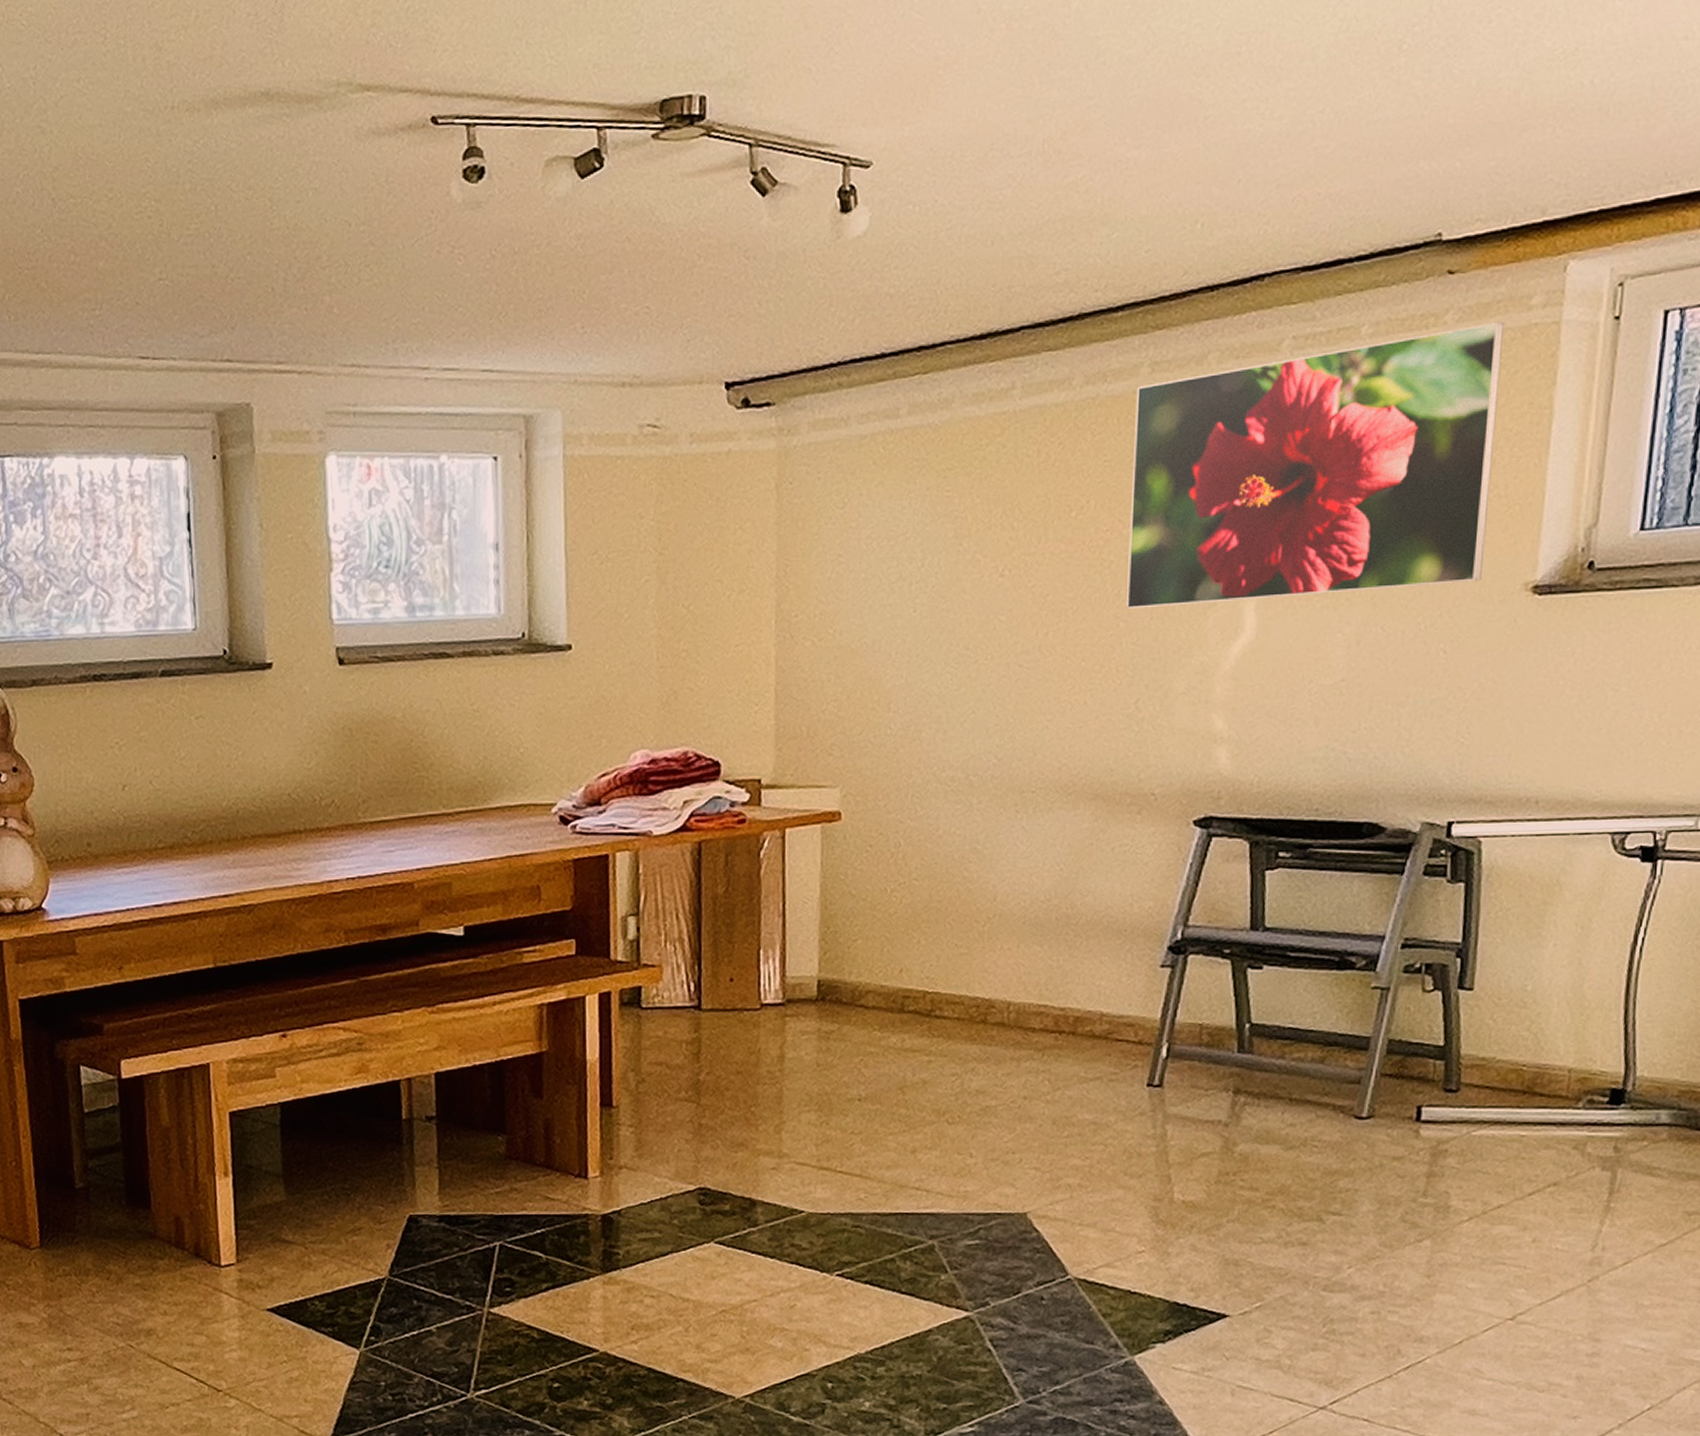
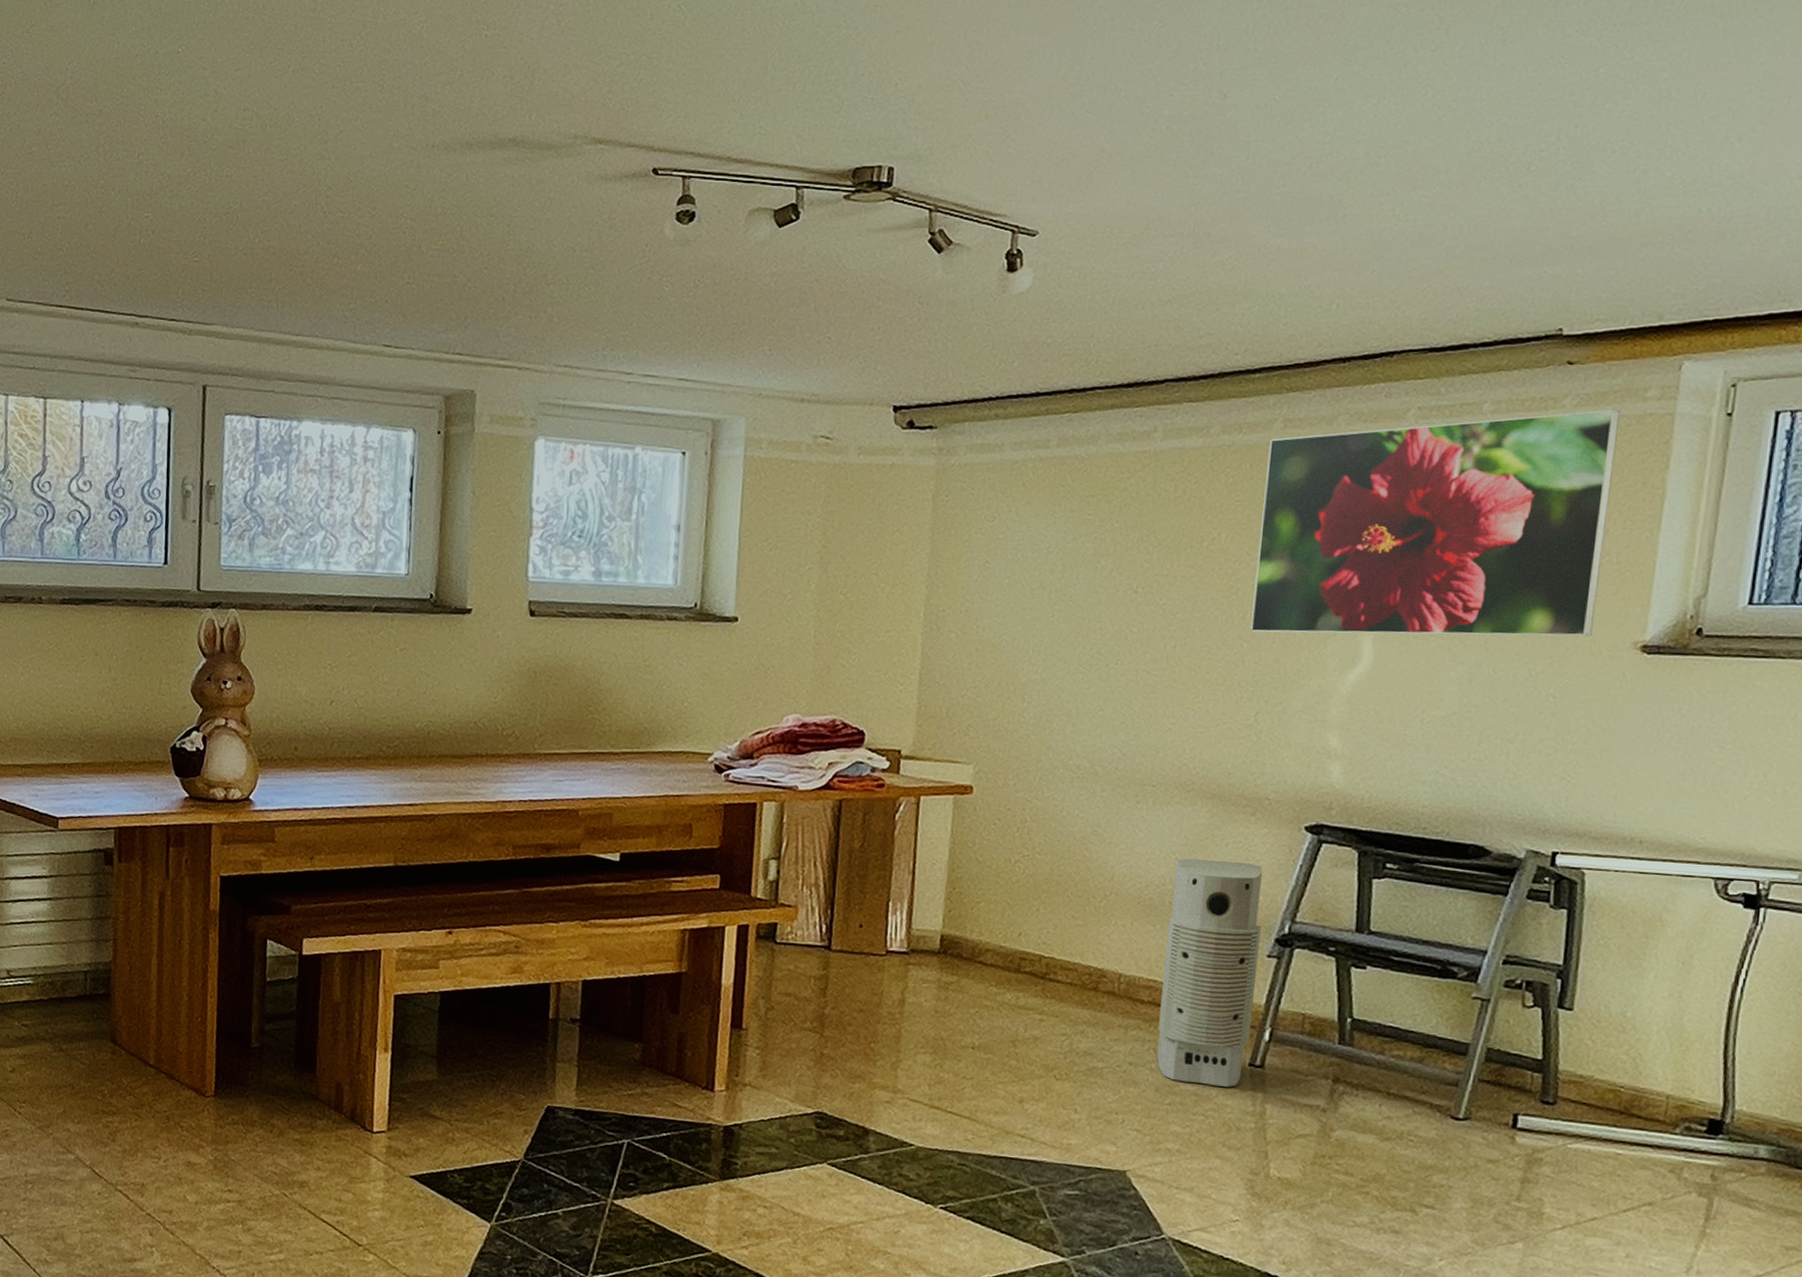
air purifier: none [1051,867,1153,1112] -> present [1157,858,1262,1087]

